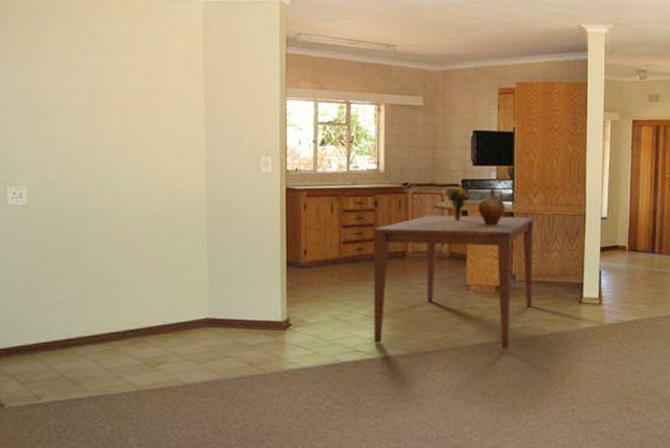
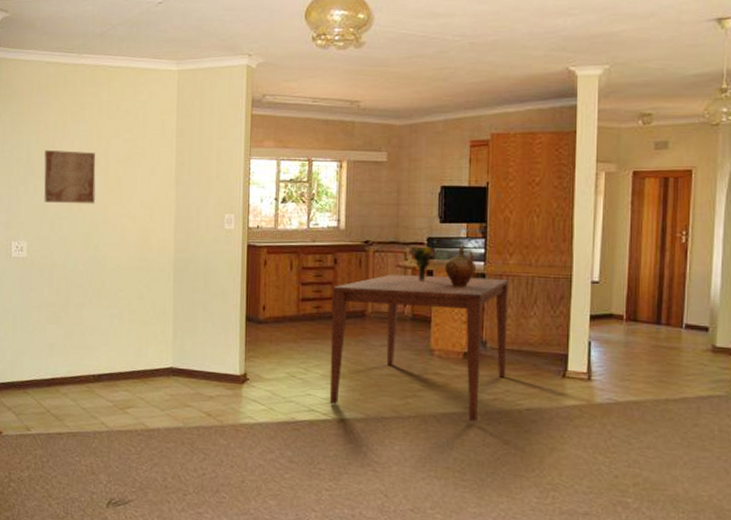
wall art: none [44,82,112,145] -> present [43,149,96,204]

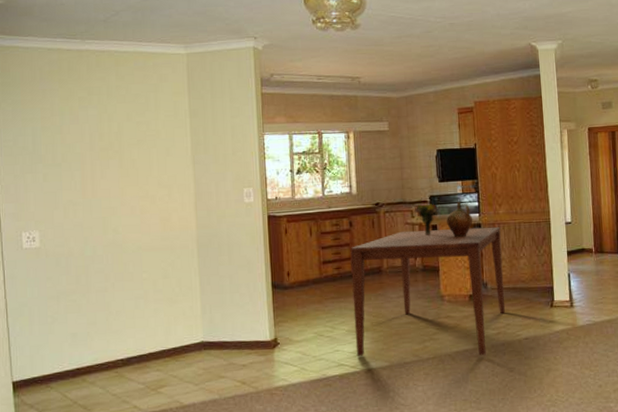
wall art: present [43,149,96,204] -> none [51,136,111,190]

